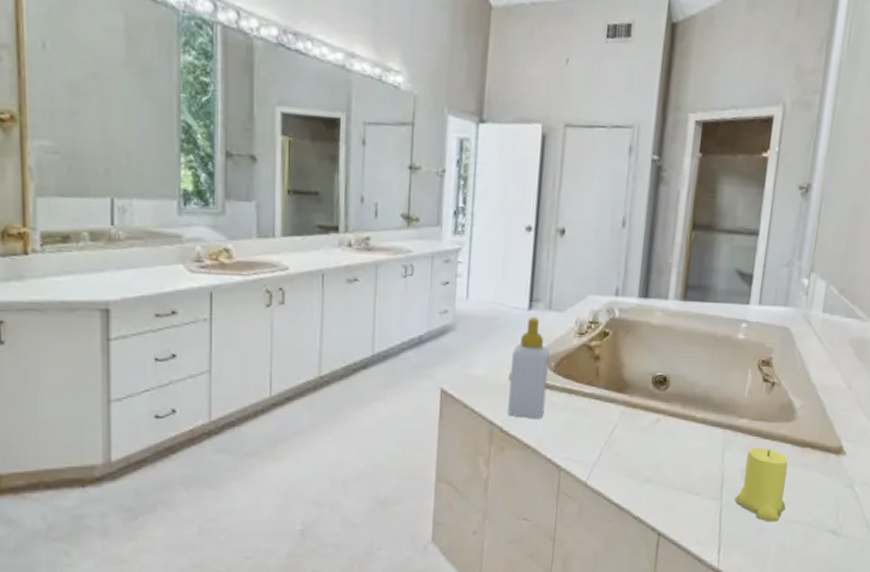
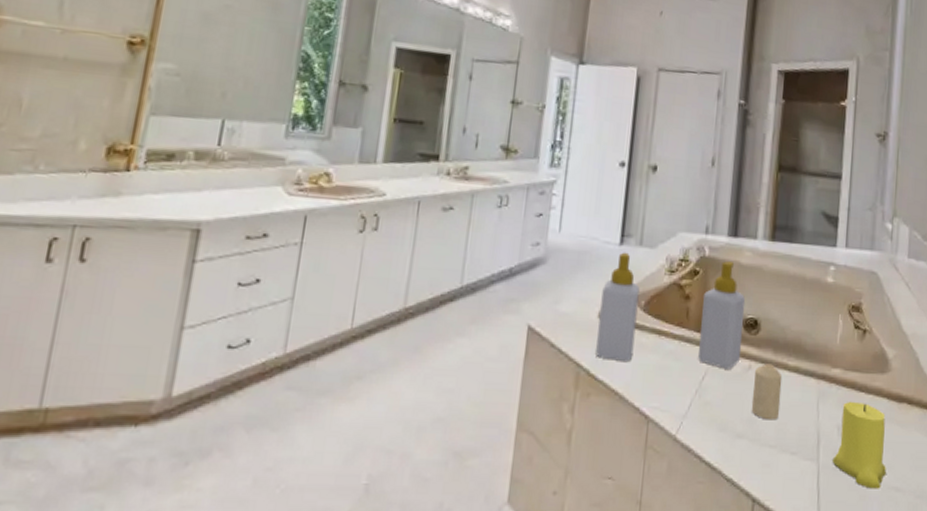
soap bottle: none [608,322,656,423] -> present [698,261,746,369]
candle: none [659,416,690,466] -> present [752,364,783,420]

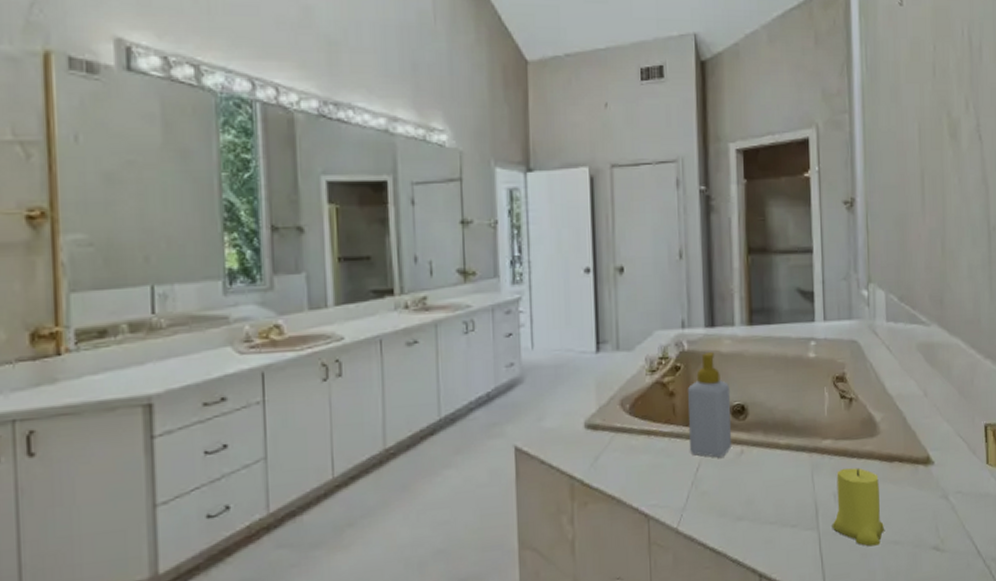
soap bottle: present [596,252,640,363] -> none [585,359,625,467]
candle: present [752,364,783,420] -> none [748,445,776,500]

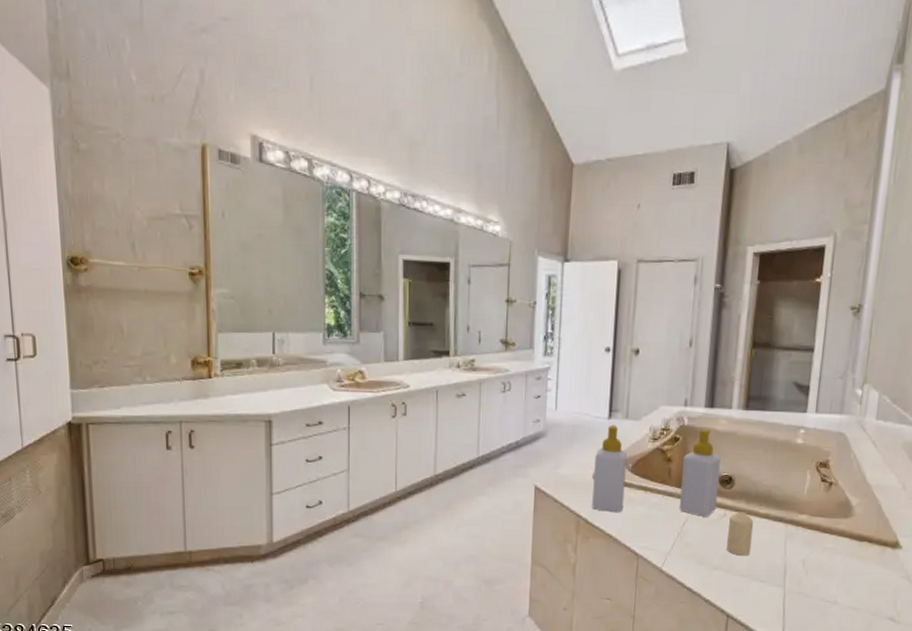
soap bottle: none [585,359,625,467] -> present [592,424,627,513]
candle: none [748,445,776,500] -> present [727,512,754,556]
candle: present [832,467,885,547] -> none [797,540,847,608]

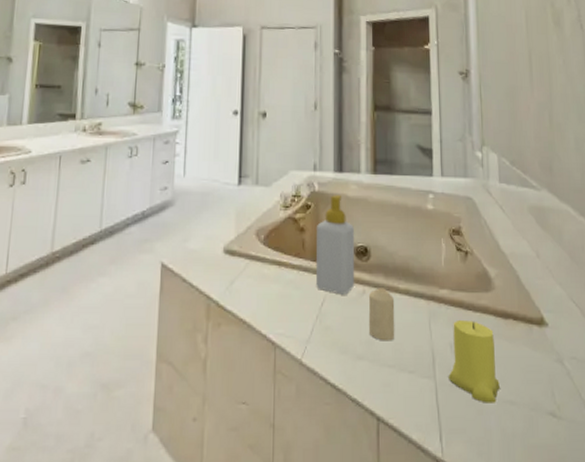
soap bottle: present [592,424,627,513] -> none [223,191,259,293]
candle: none [797,540,847,608] -> present [448,319,501,403]

